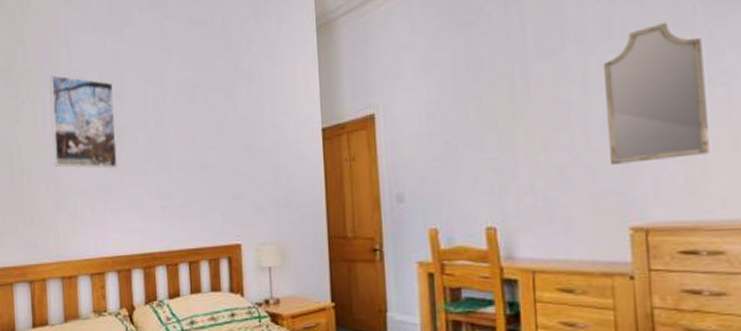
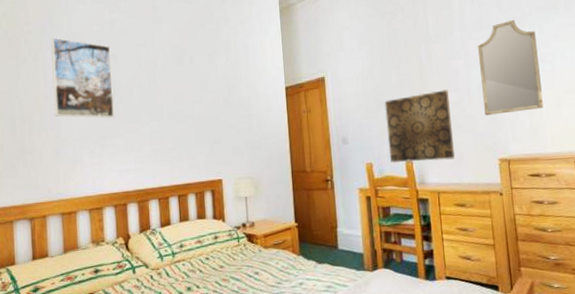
wall art: none [458,128,560,230] -> present [384,89,455,164]

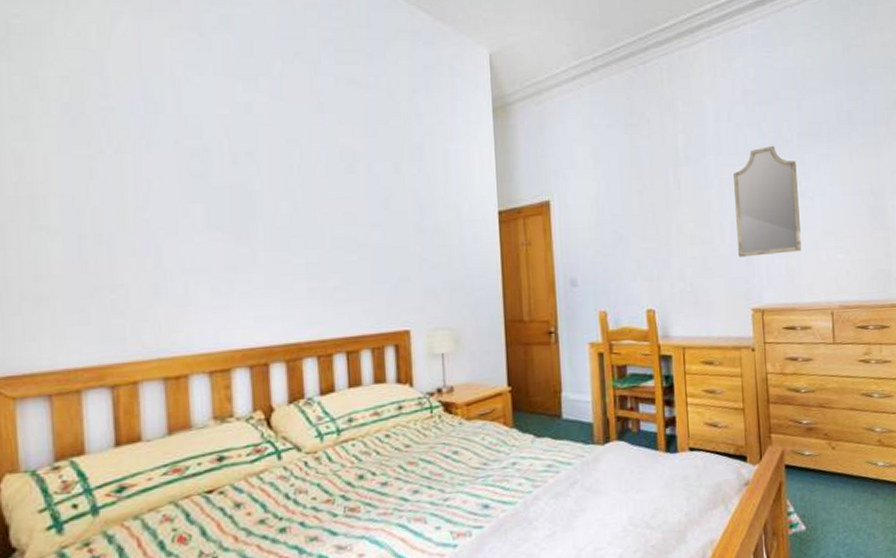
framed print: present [50,37,115,118] -> none [145,119,251,242]
wall art: present [384,89,455,164] -> none [623,224,703,312]

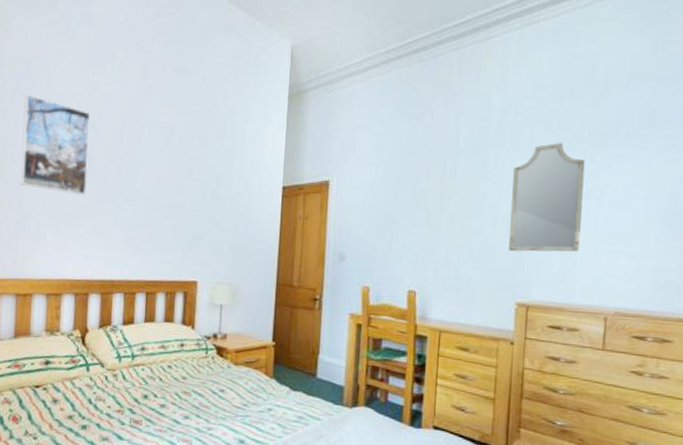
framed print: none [145,119,251,242] -> present [20,94,91,195]

